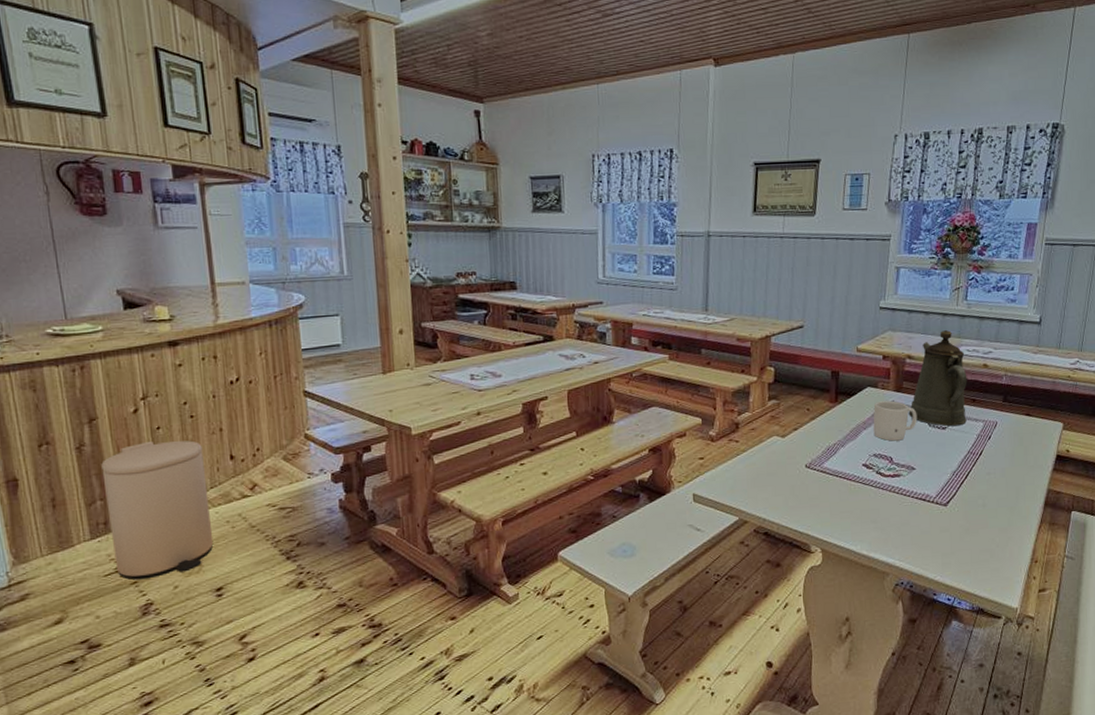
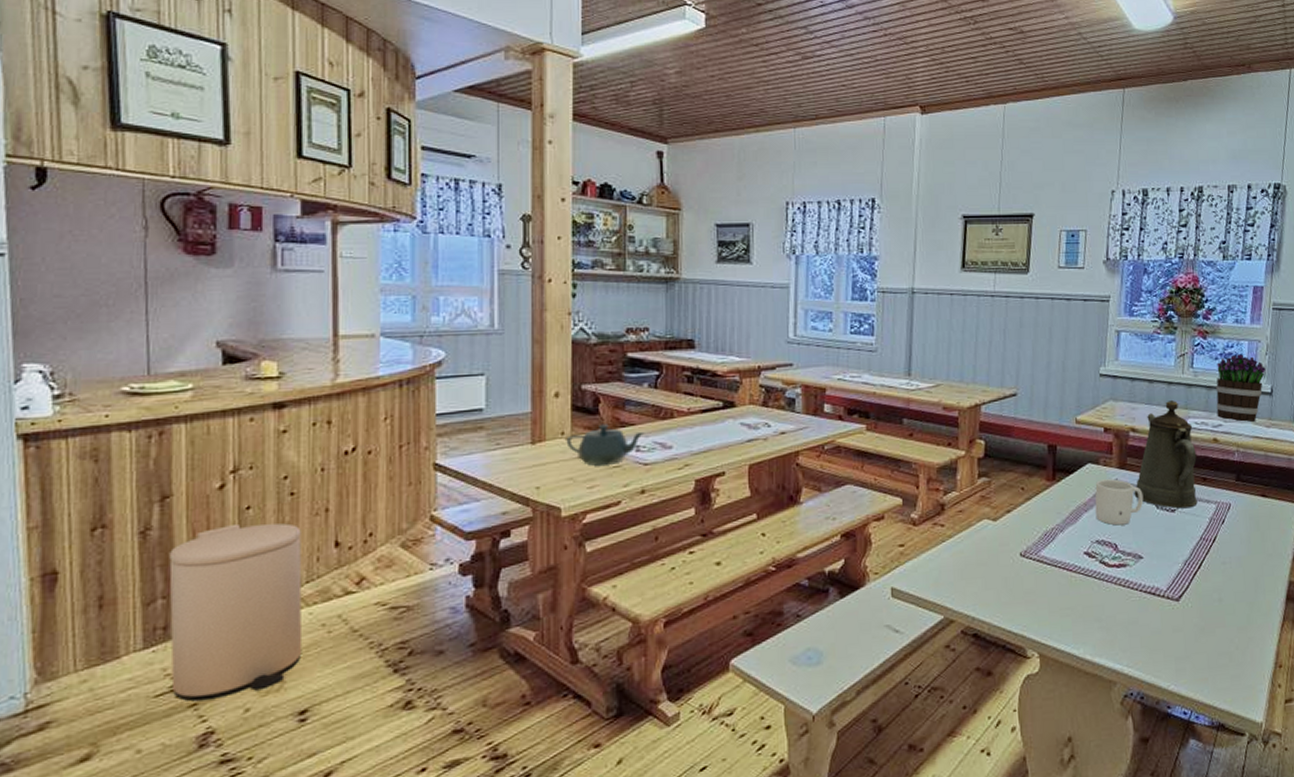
teapot: none [411,356,478,392] -> present [566,424,645,466]
bouquet: none [987,287,1036,349] -> present [1216,354,1266,422]

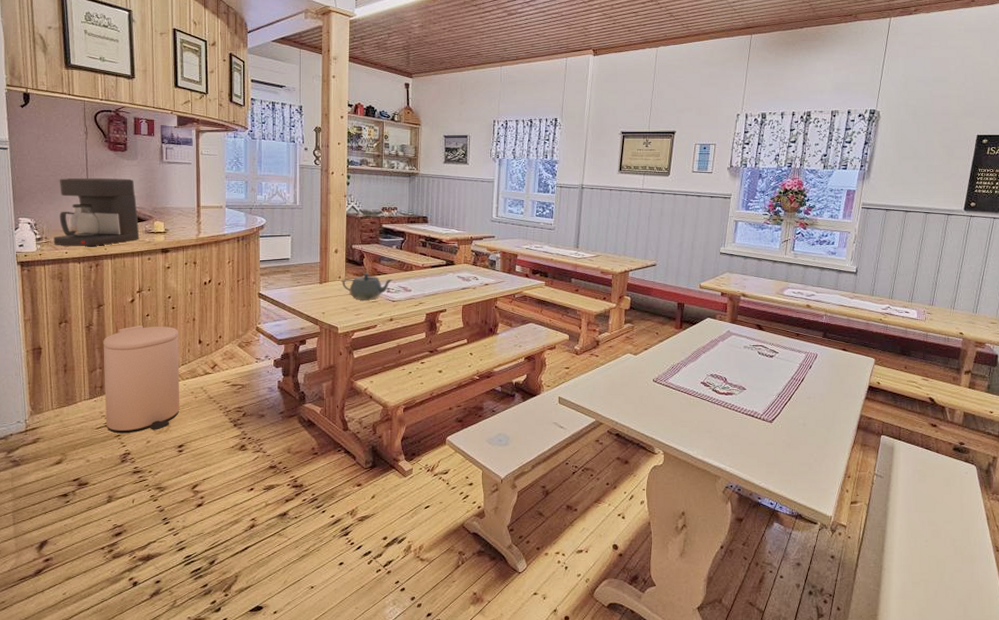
coffee maker: none [84,296,236,405] -> present [53,177,140,246]
mug: present [1095,479,1144,526] -> none [711,330,749,365]
coffee pot: present [1134,399,1198,509] -> none [741,274,793,355]
bouquet: present [1216,354,1266,422] -> none [811,242,853,293]

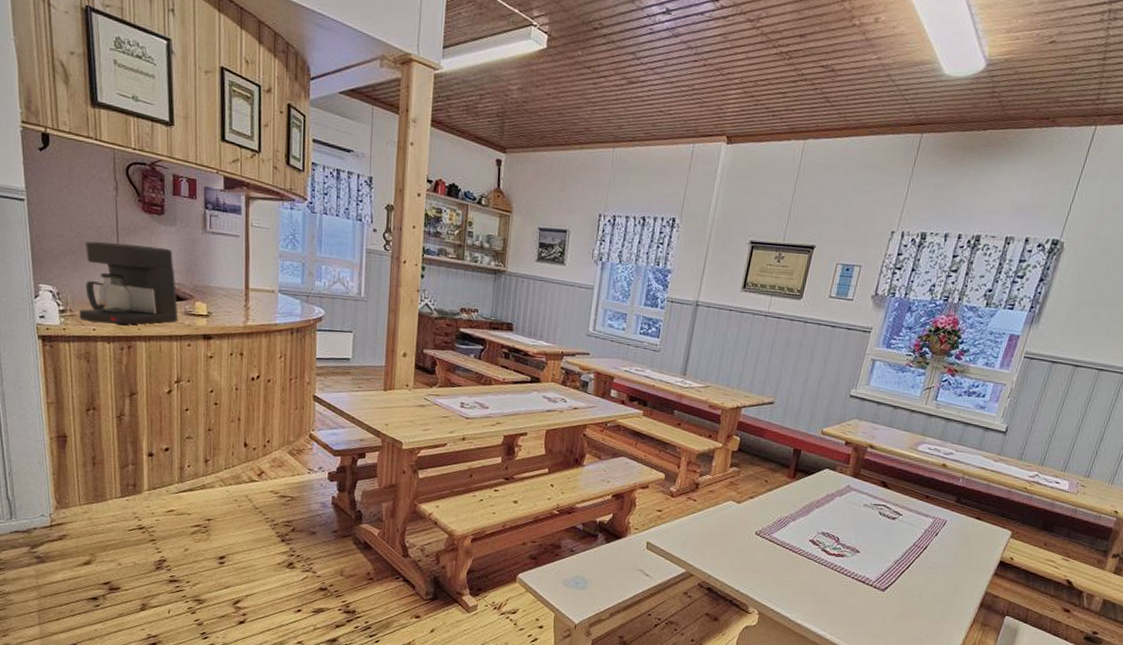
pedal bin: present [103,325,180,433] -> none [136,419,222,538]
teapot: present [342,272,393,300] -> none [409,382,469,415]

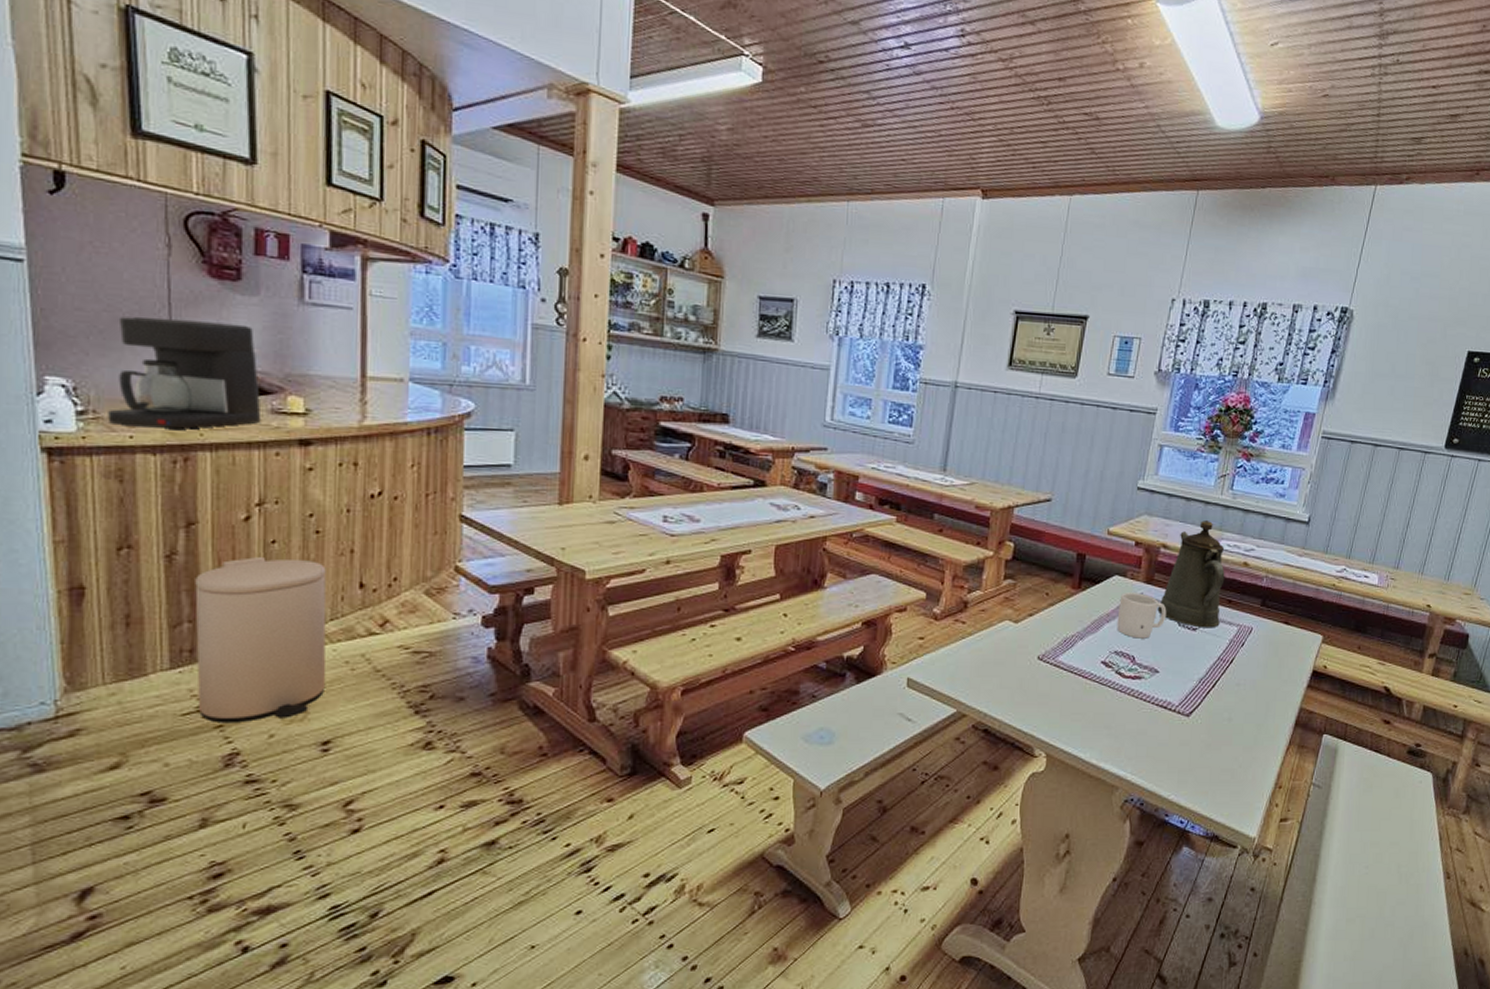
pedal bin: none [136,419,222,538] -> present [195,556,327,722]
mug: none [825,484,870,524] -> present [1117,592,1167,639]
coffee pot: none [862,425,925,519] -> present [1157,519,1225,628]

